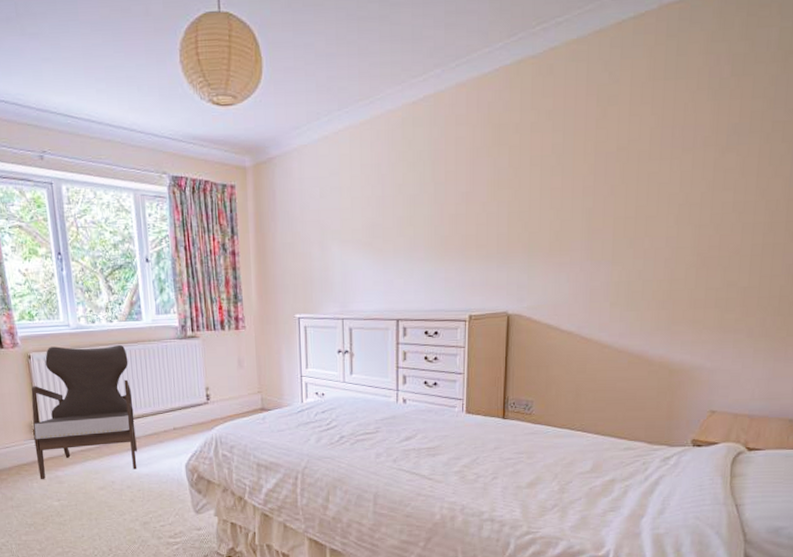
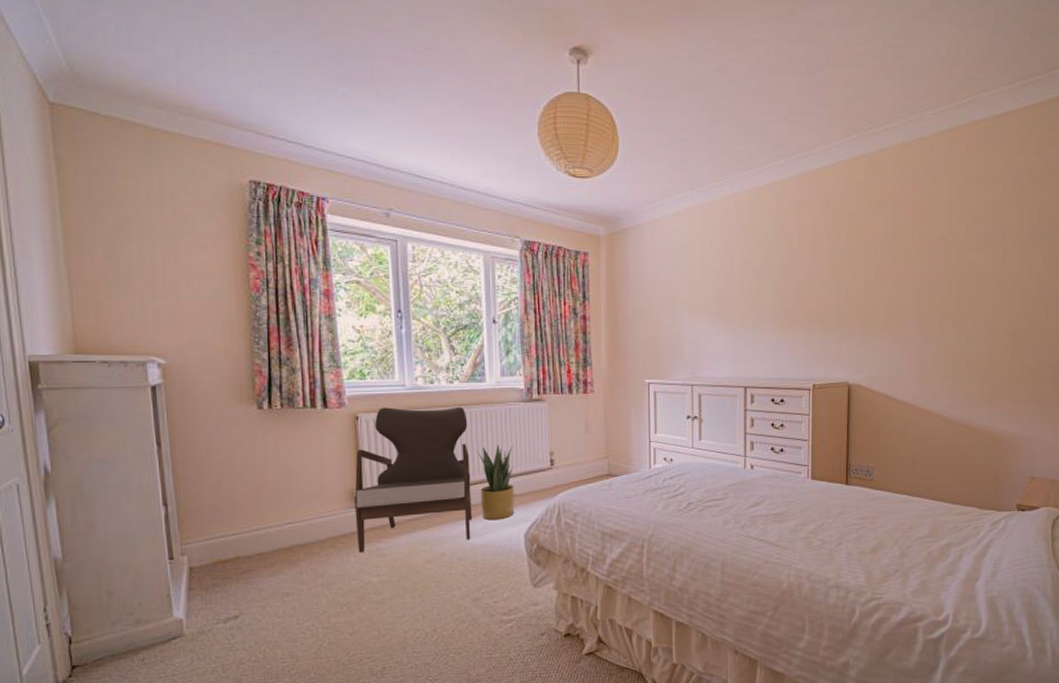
planter: none [138,381,175,452] -> present [476,445,515,521]

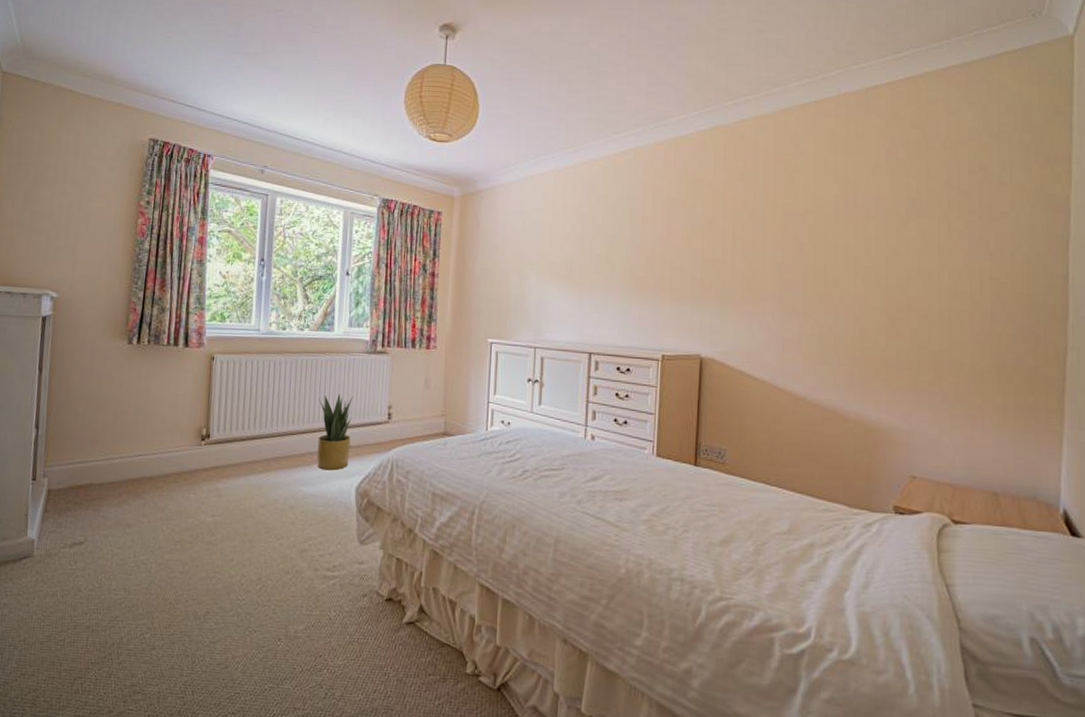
armchair: present [354,406,472,553] -> none [198,350,313,492]

